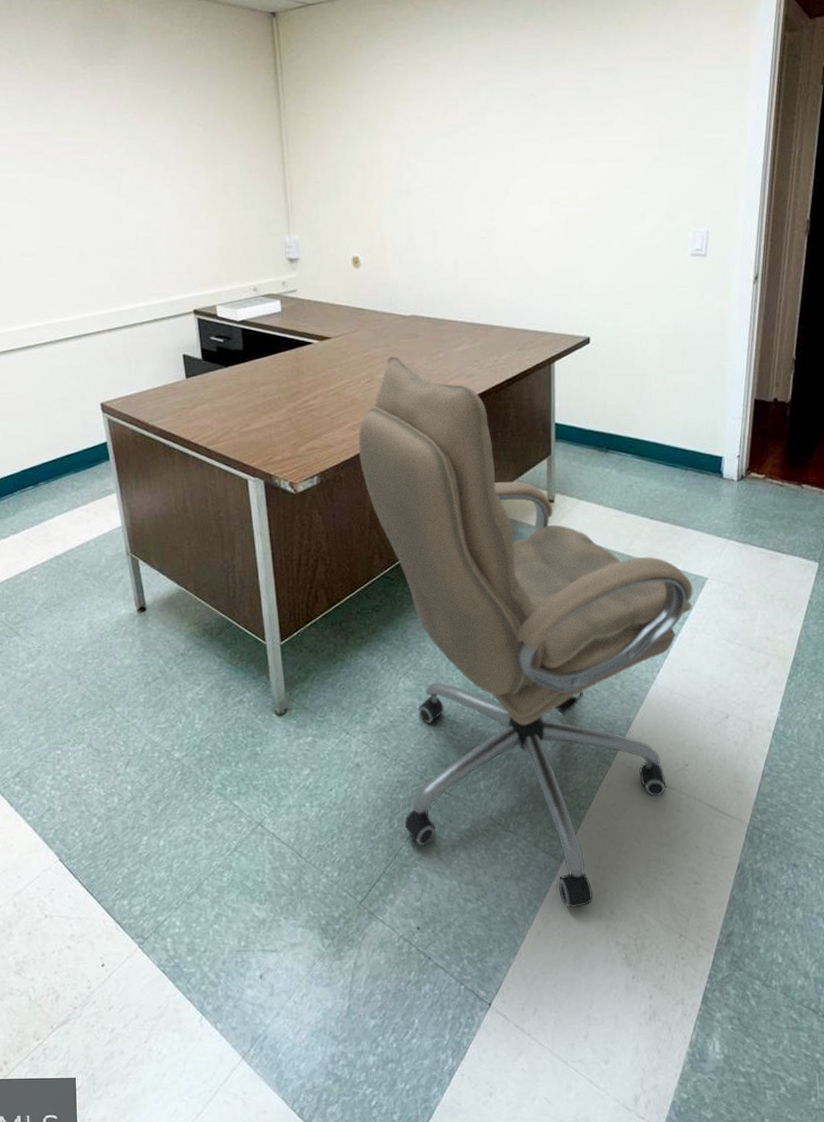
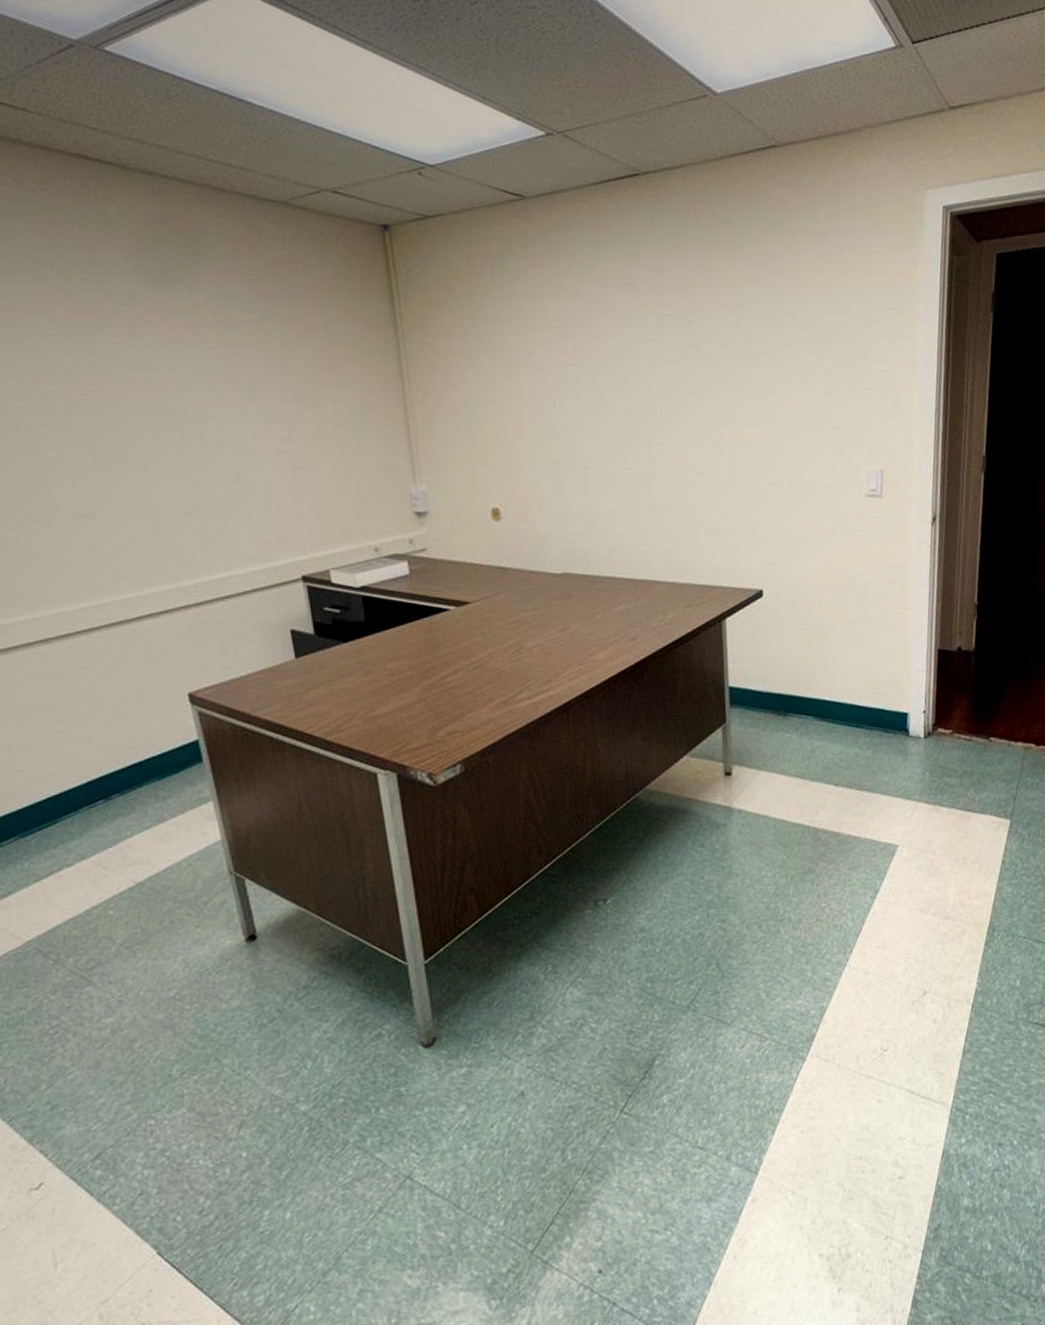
office chair: present [358,356,693,908] -> none [507,620,884,1224]

